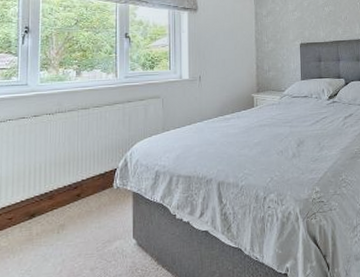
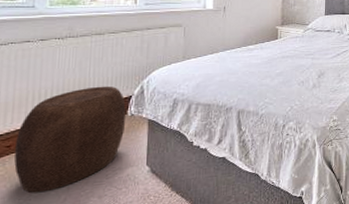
stool: none [16,159,112,264] -> present [14,86,126,193]

